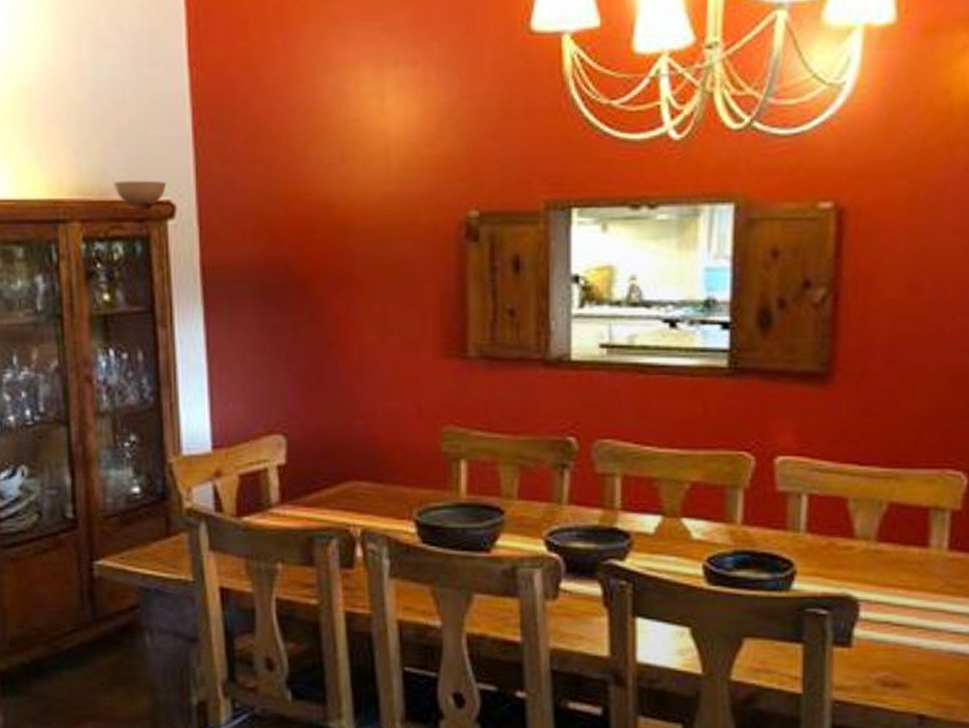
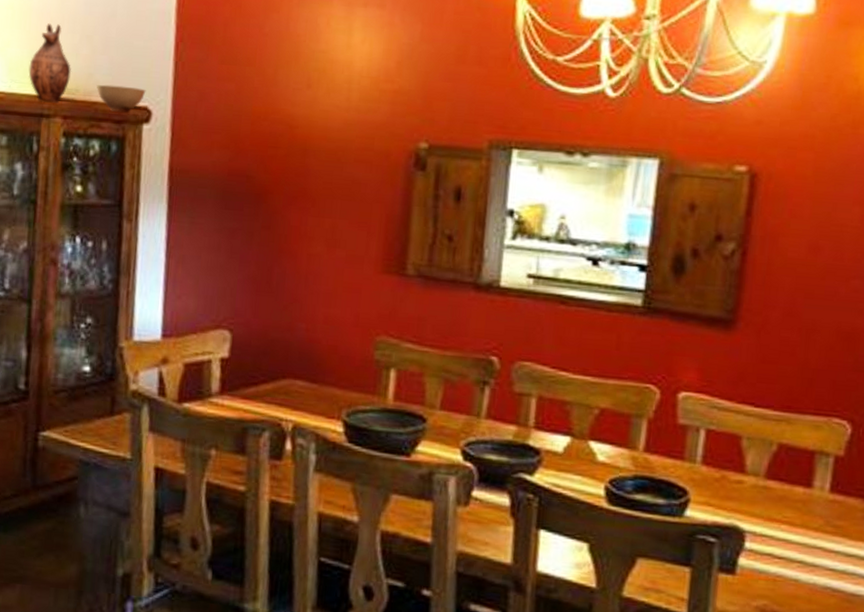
decorative vase: none [38,118,84,208] -> present [28,22,71,104]

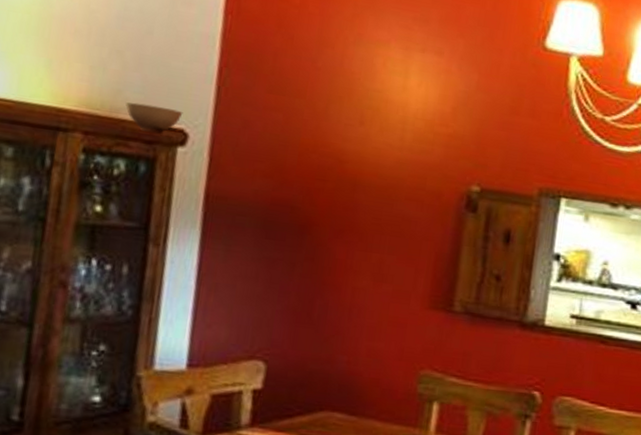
decorative vase: present [28,22,71,104] -> none [44,32,97,118]

